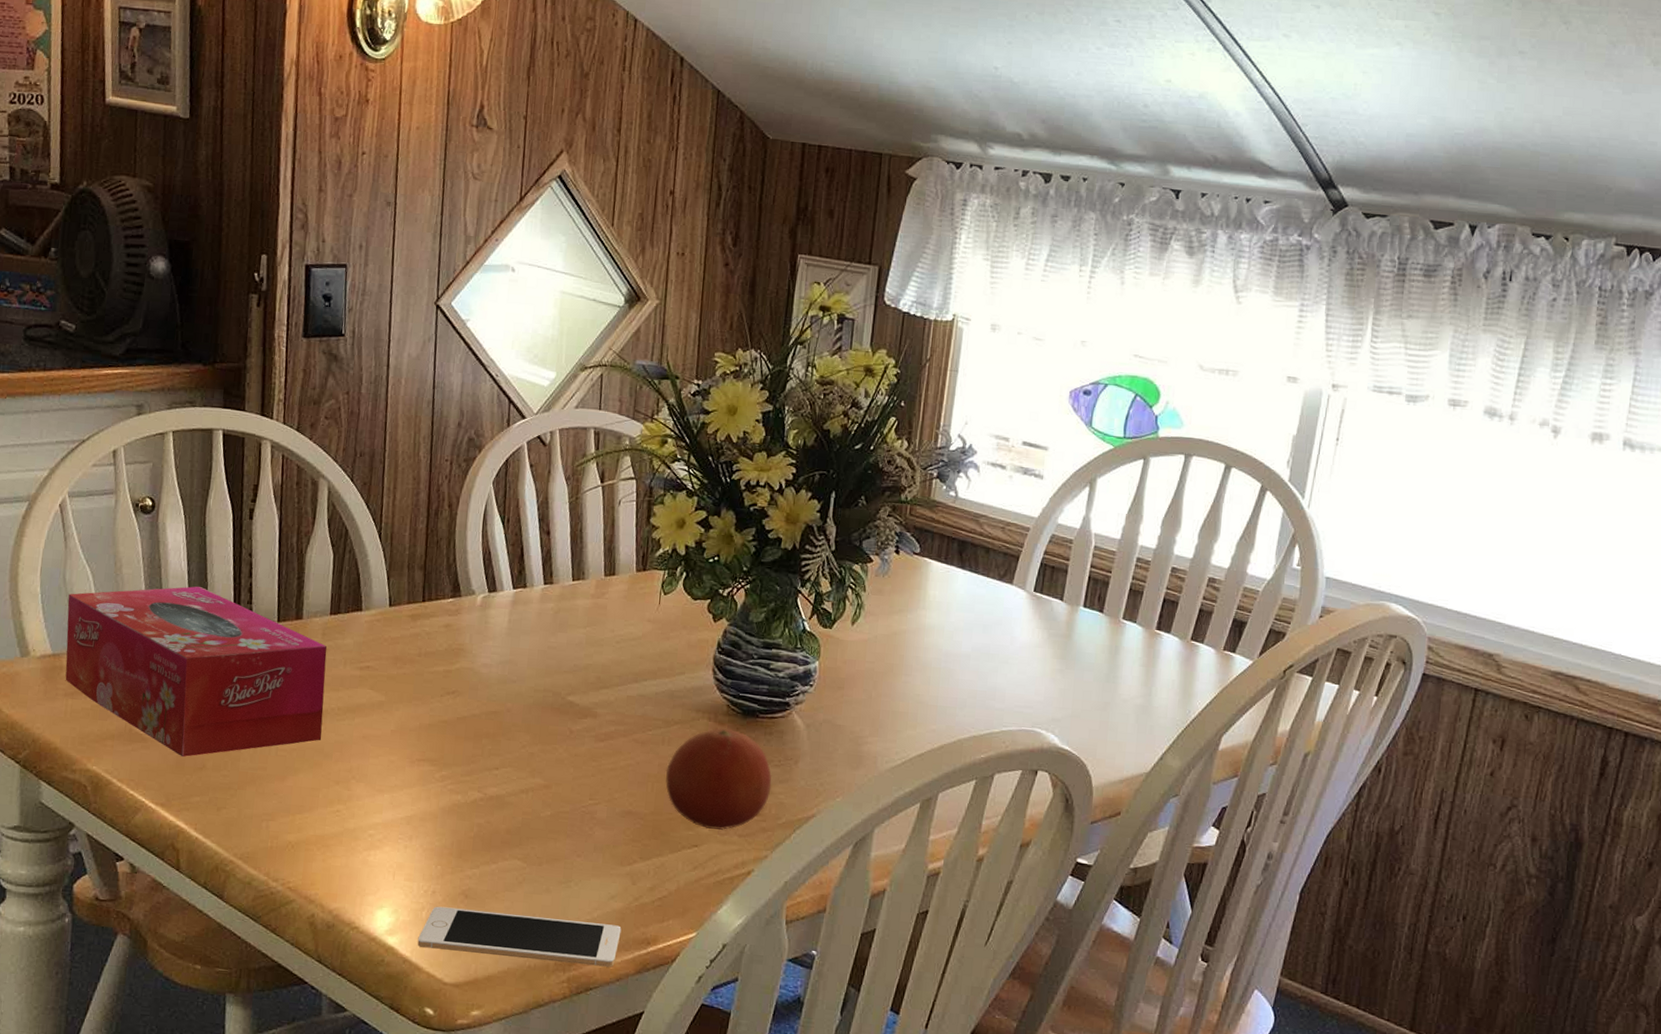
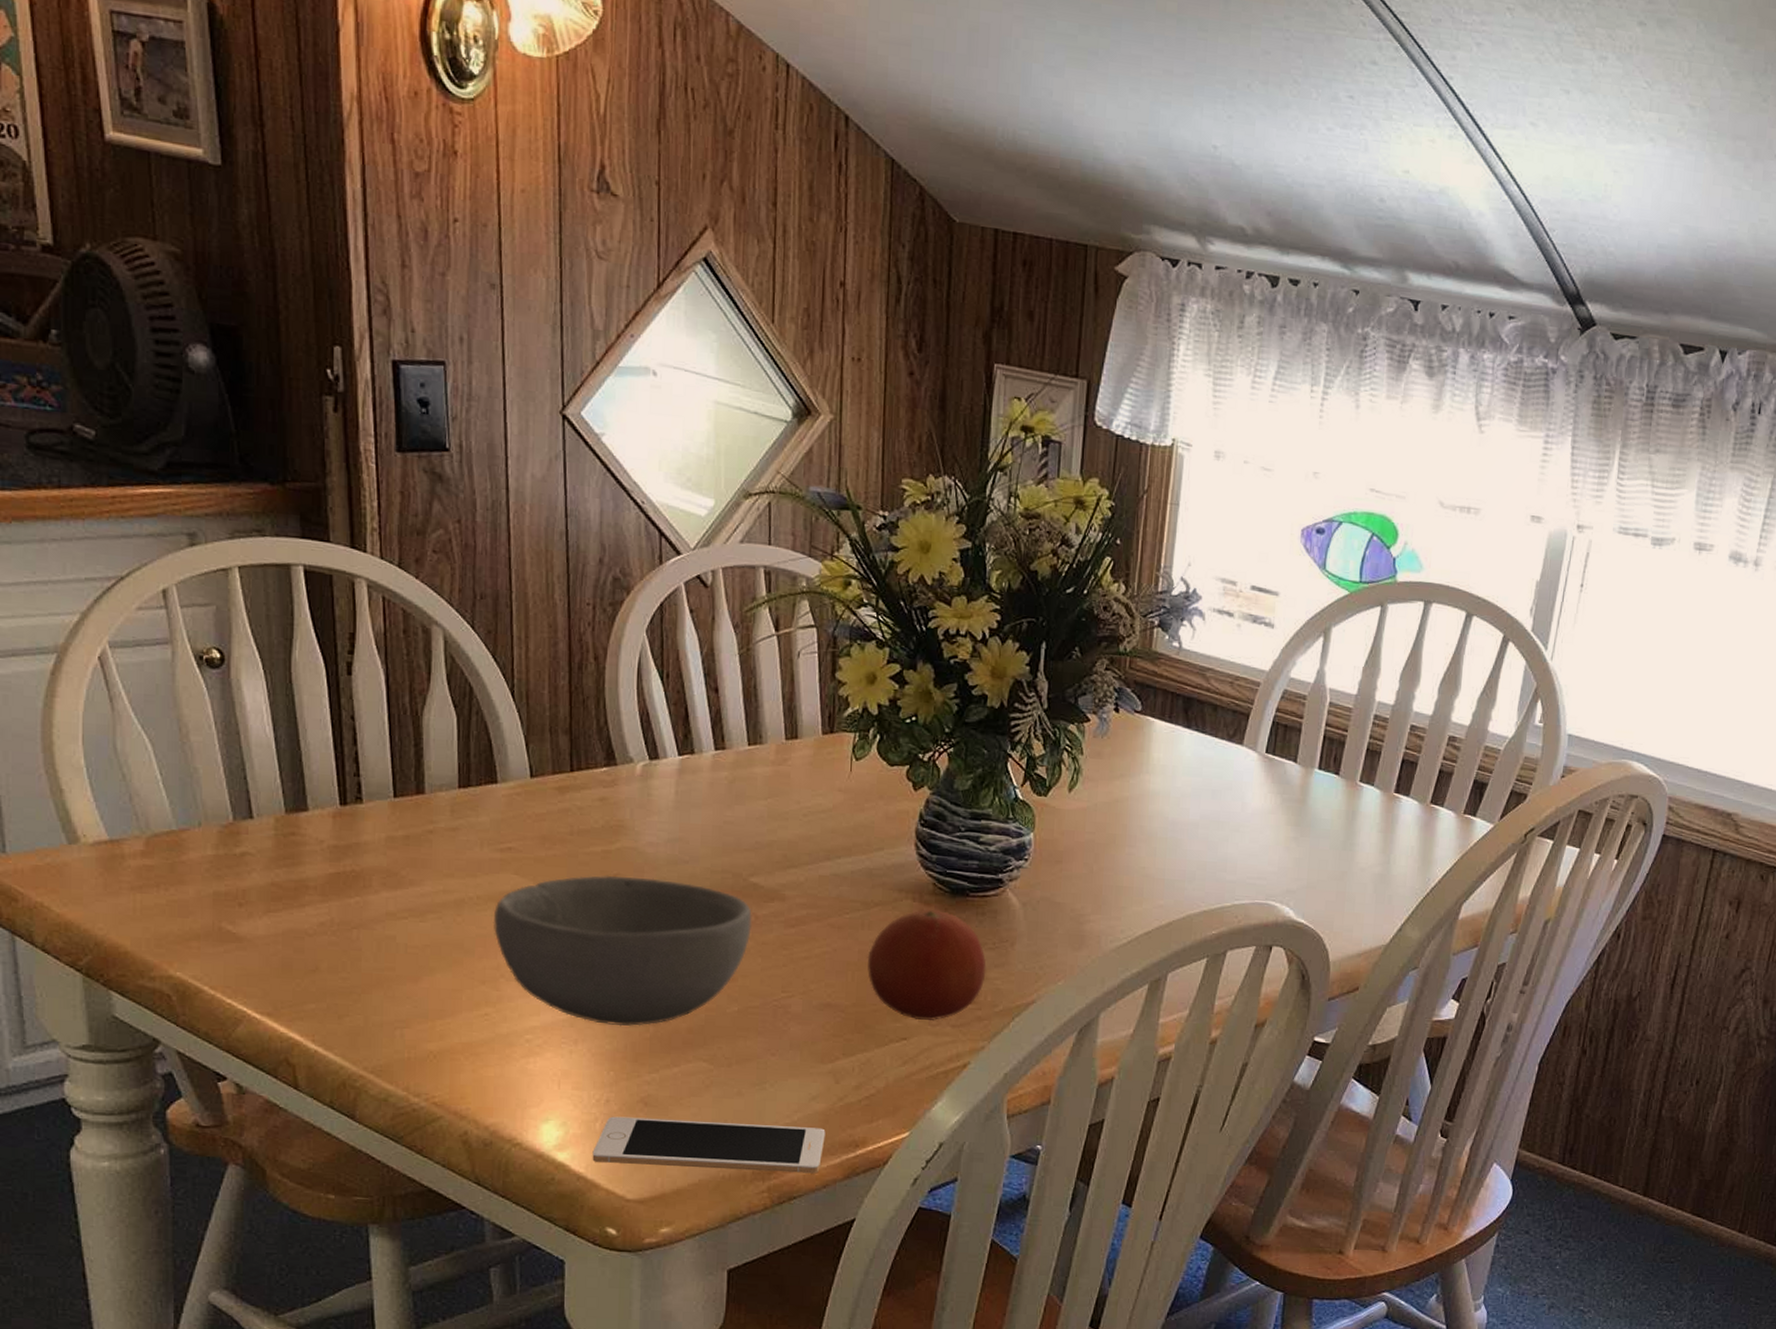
tissue box: present [65,586,327,758] -> none [122,755,460,959]
bowl: none [349,691,568,826] -> present [493,875,752,1027]

